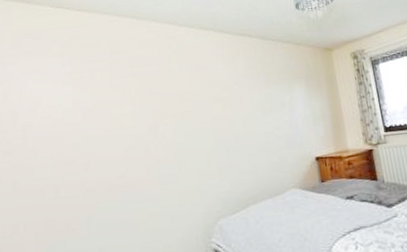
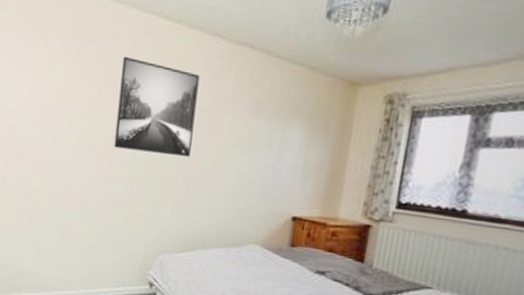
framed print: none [152,58,224,135] -> present [114,56,200,158]

